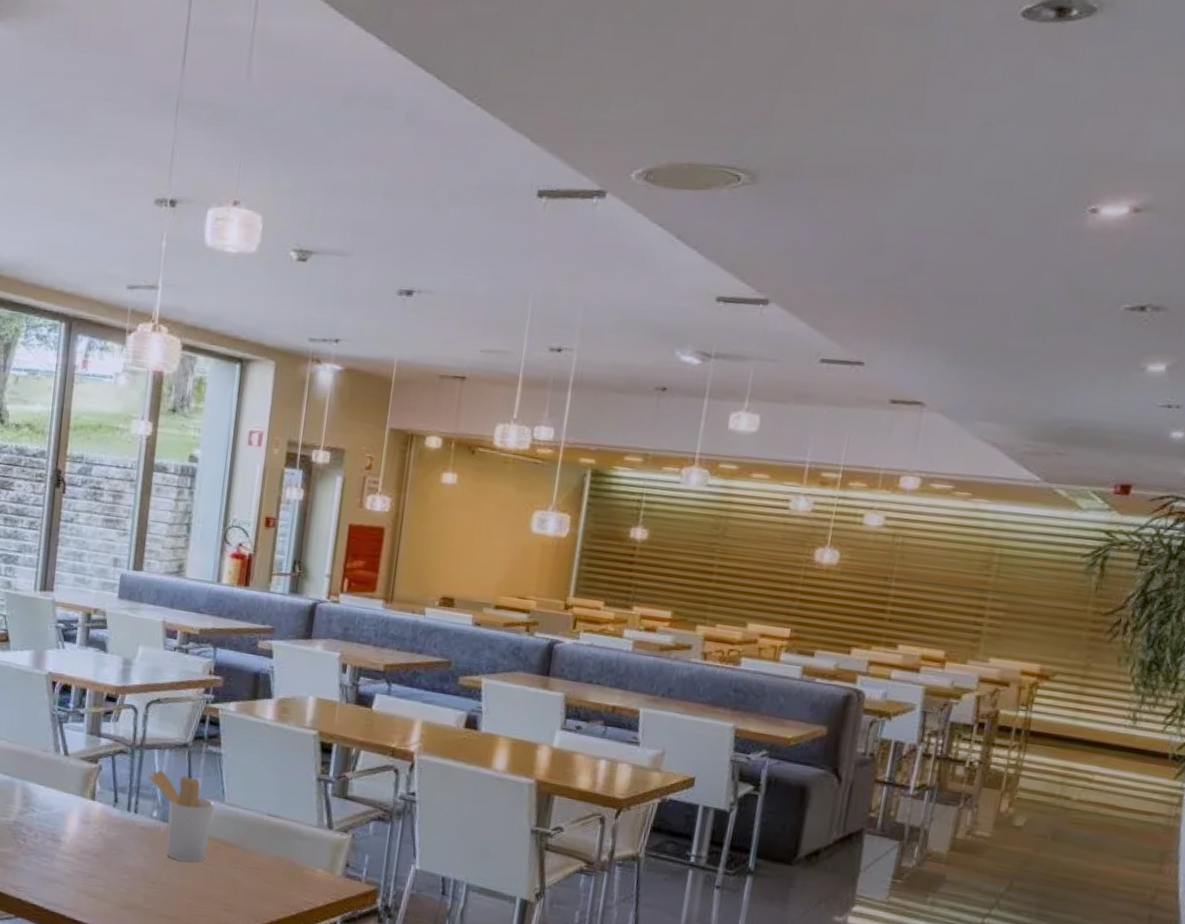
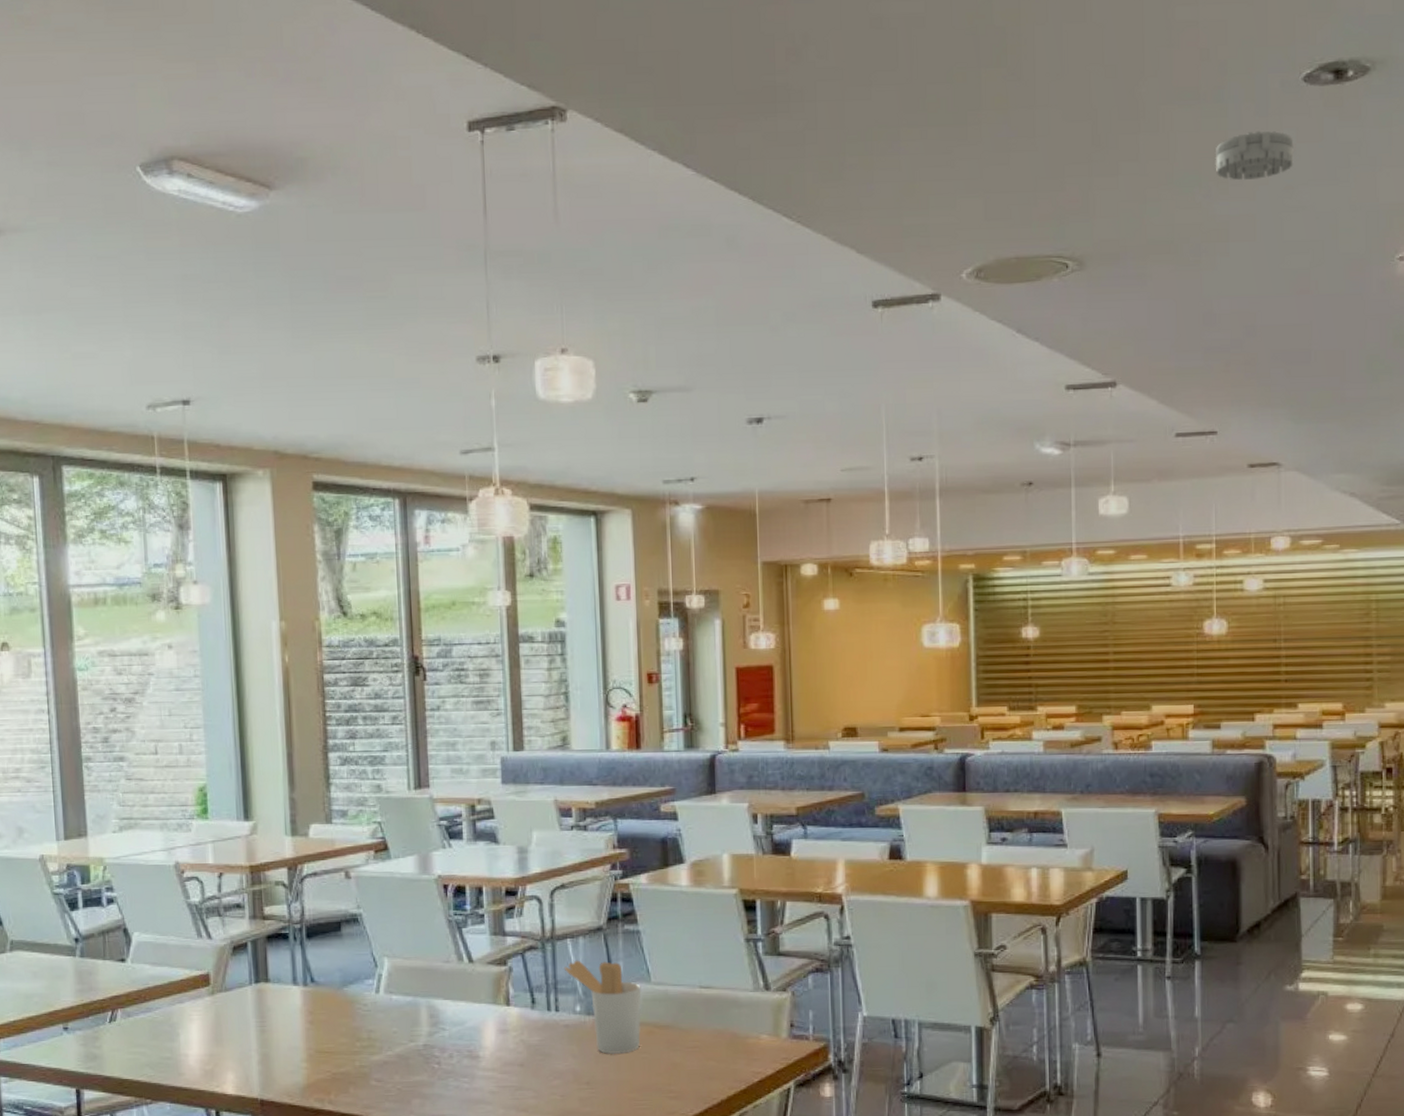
smoke detector: none [911,62,1000,112] -> present [1216,130,1294,181]

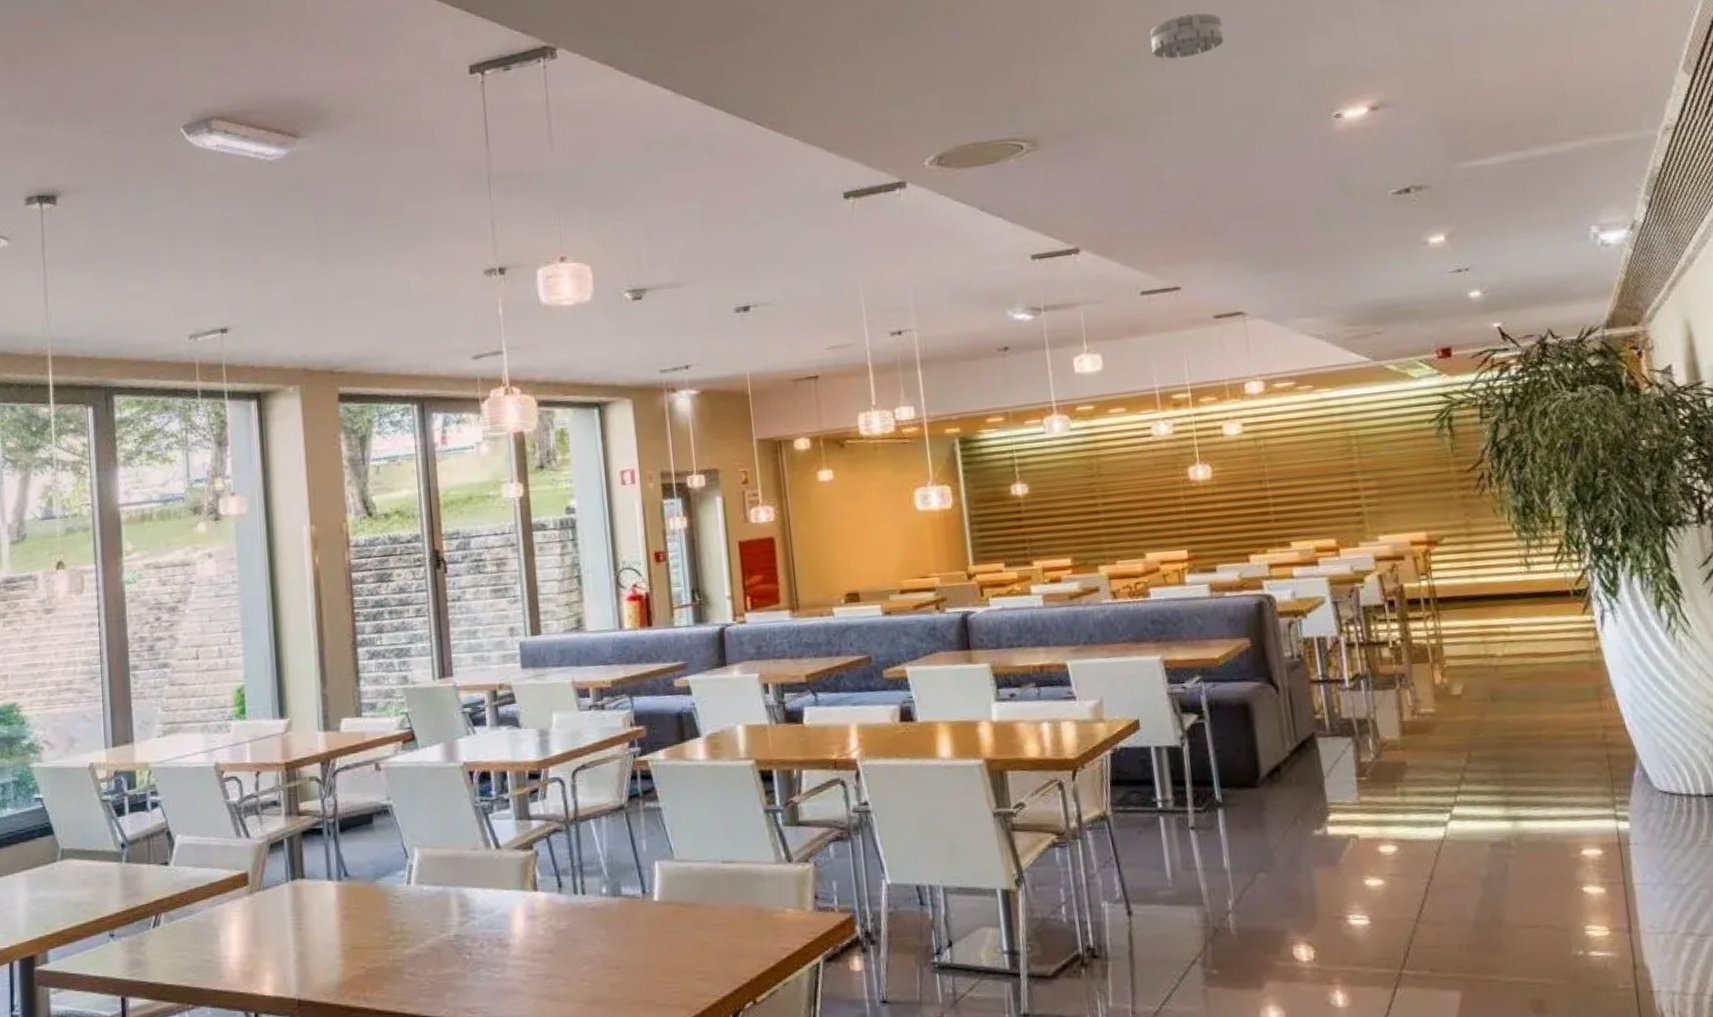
utensil holder: present [564,960,642,1055] -> none [588,840,667,937]

